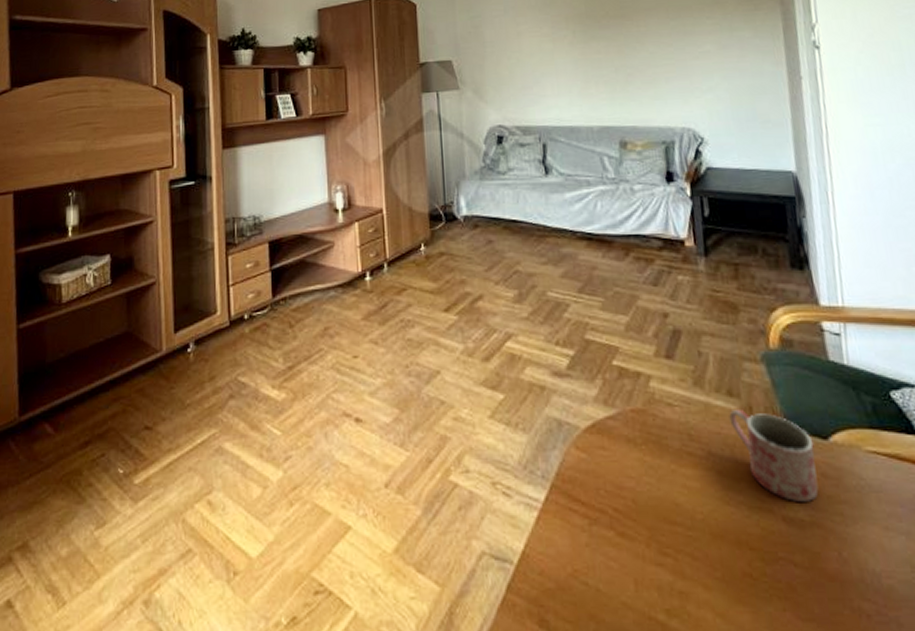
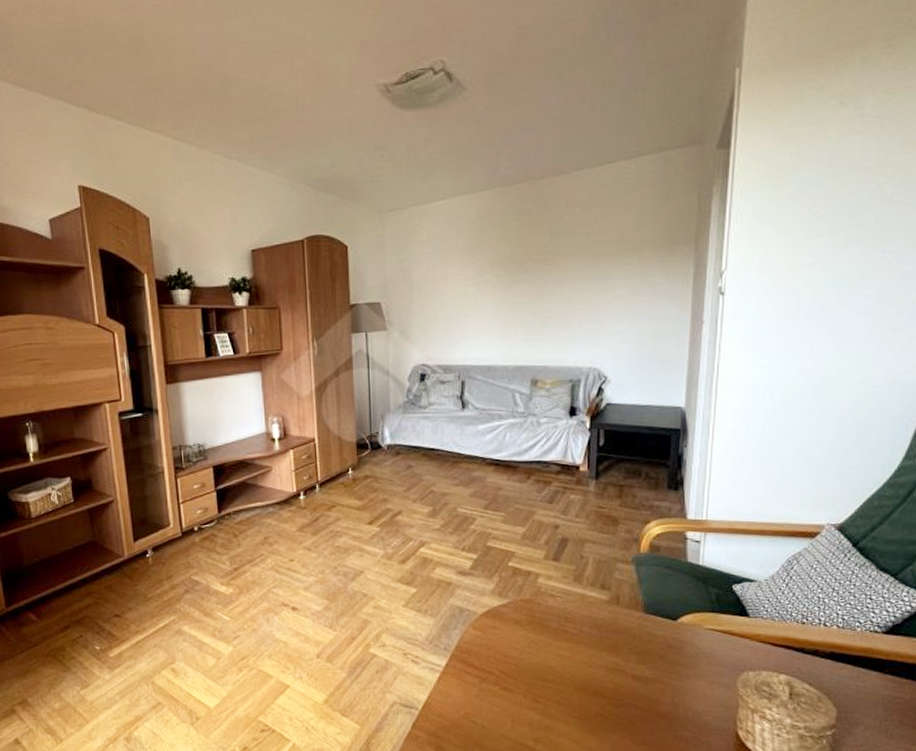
mug: present [729,410,819,502] -> none [600,599,665,665]

